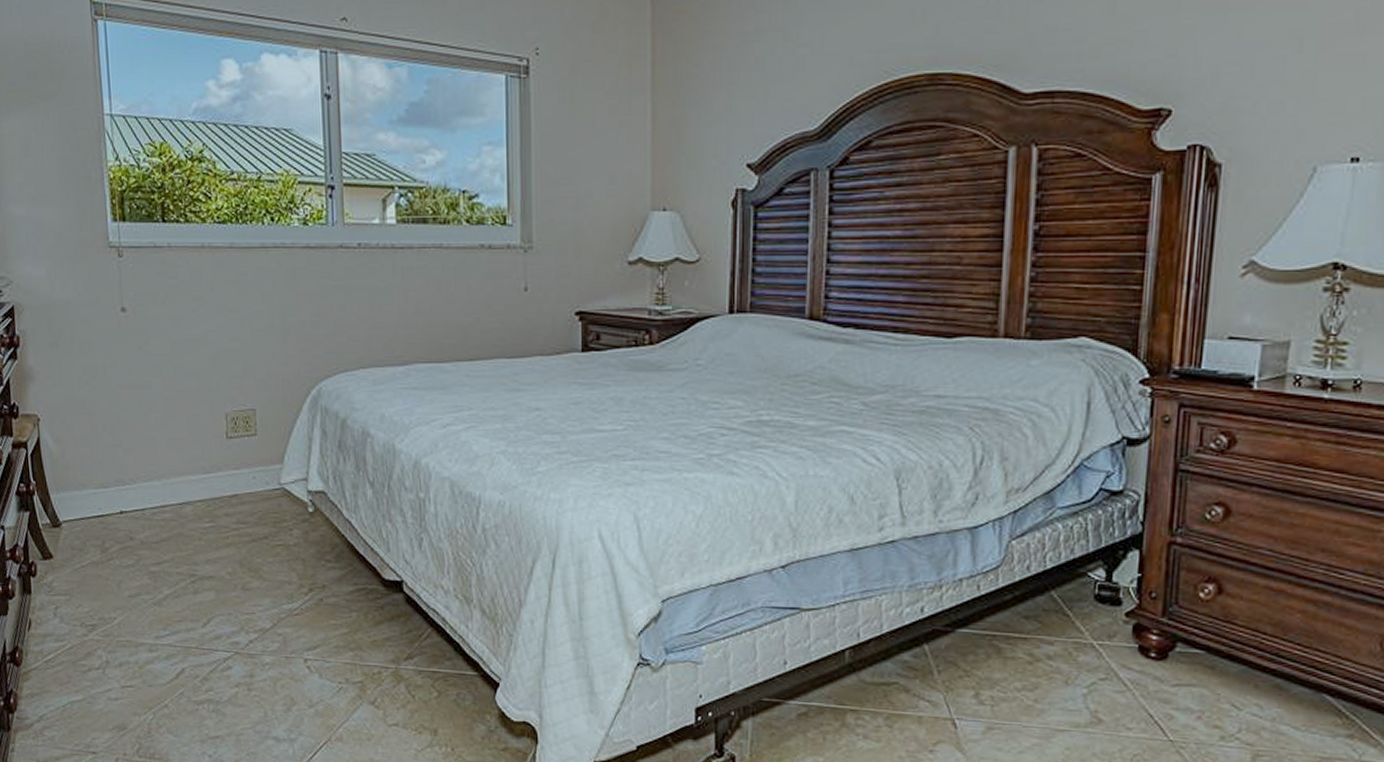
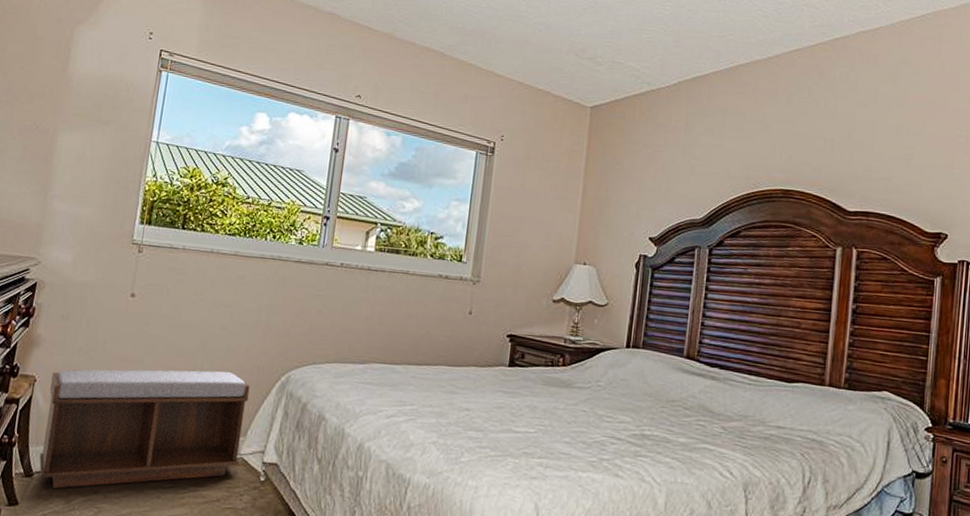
bench: none [55,389,282,538] -> present [39,369,250,489]

